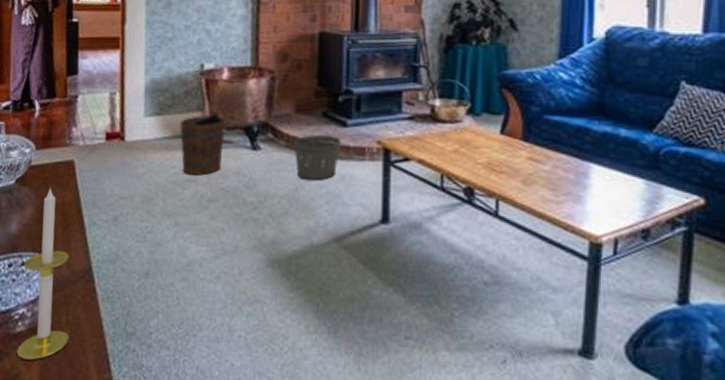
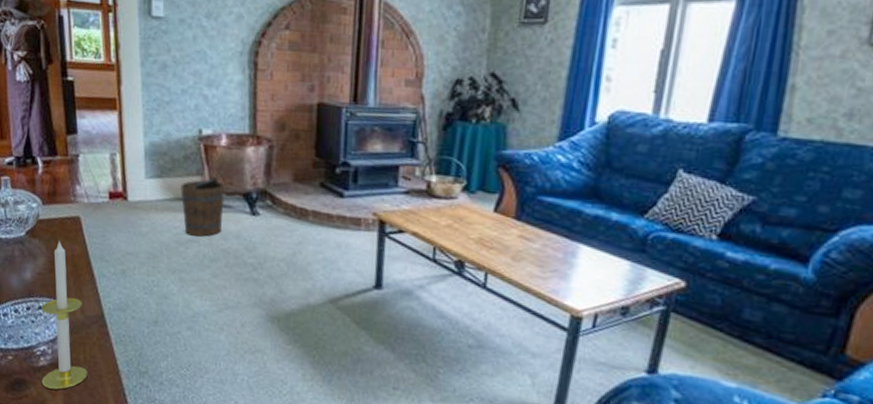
basket: present [292,135,342,181] -> none [290,203,338,247]

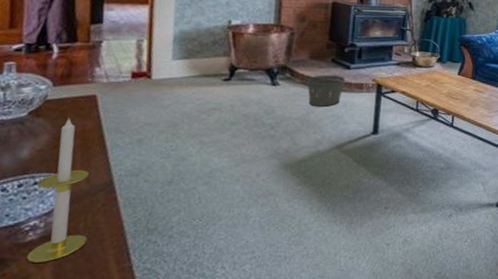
wooden bucket: present [180,177,225,237] -> none [206,57,250,105]
basket: none [290,203,338,247] -> present [306,75,346,107]

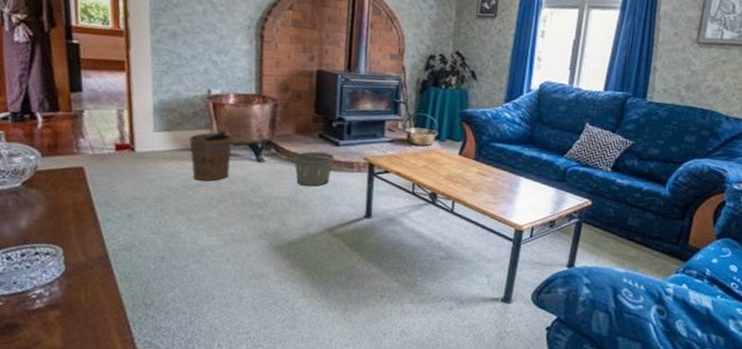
candle: present [26,118,89,264] -> none [36,190,90,330]
wooden bucket: none [206,57,250,105] -> present [189,130,233,182]

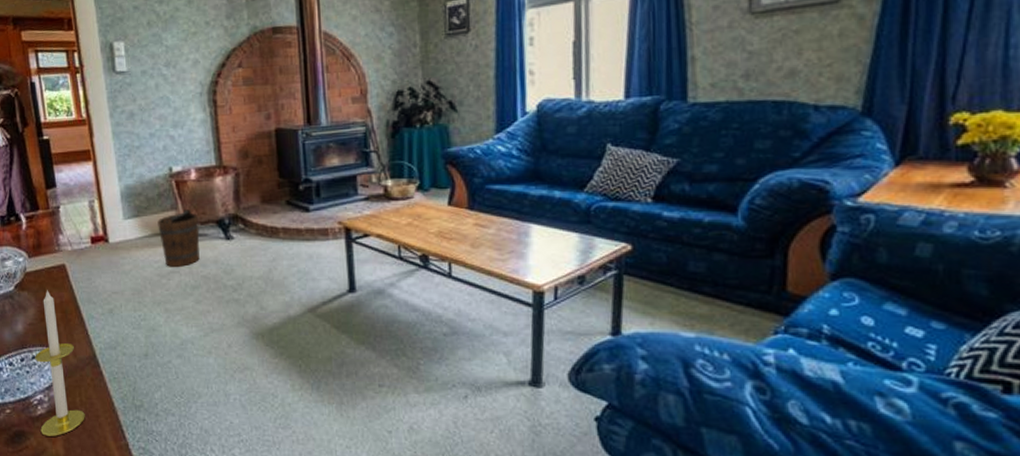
candle: none [36,190,90,330] -> present [35,290,85,437]
basket: present [293,151,335,187] -> none [262,221,306,262]

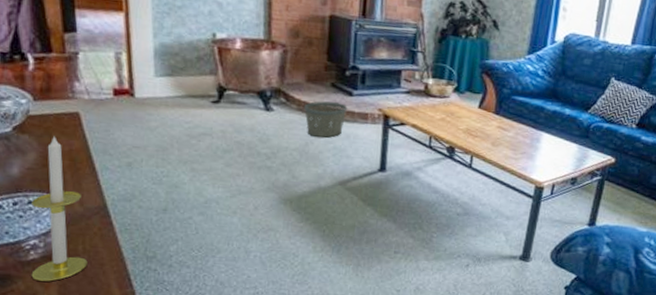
wooden bucket: present [157,209,200,267] -> none [193,76,239,131]
basket: none [262,221,306,262] -> present [303,101,348,138]

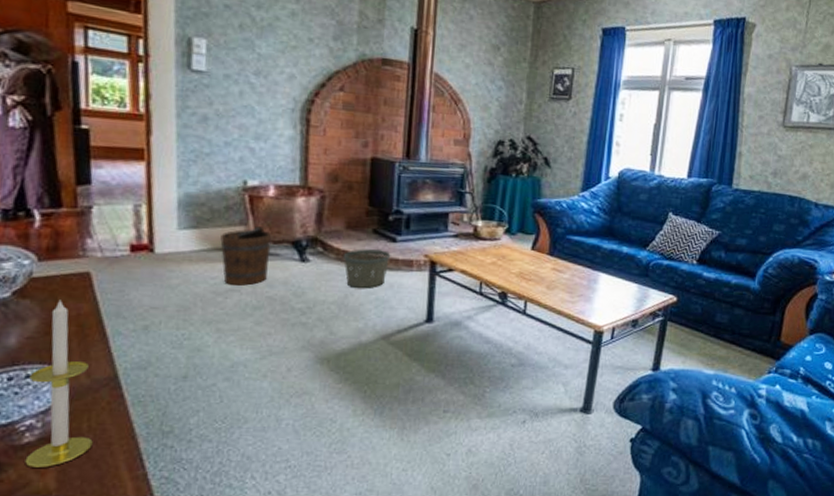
wooden bucket: none [193,76,239,131] -> present [220,226,272,286]

